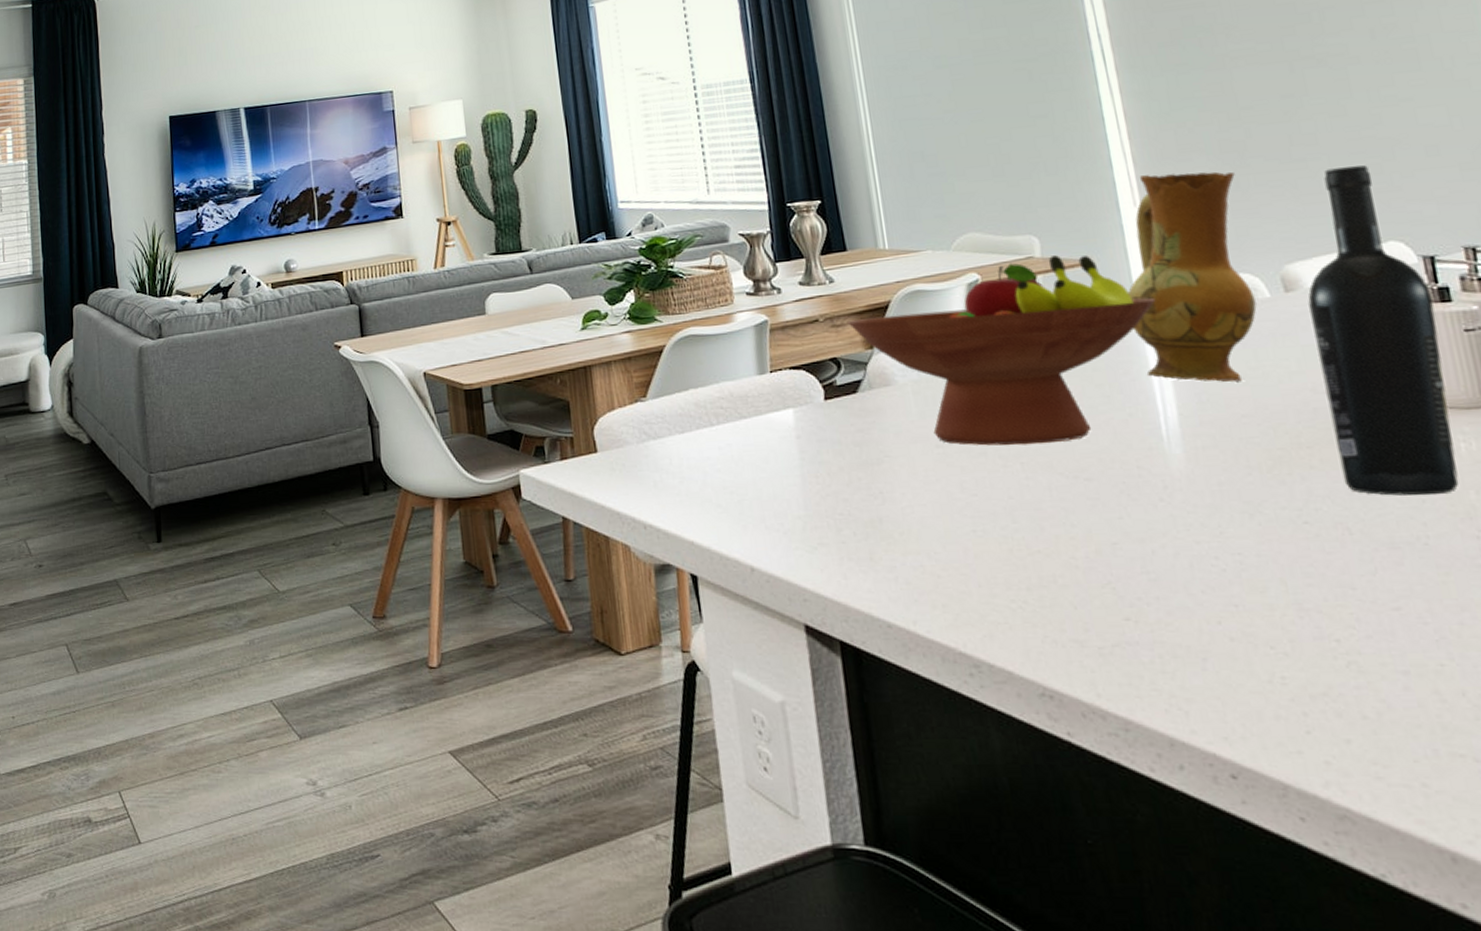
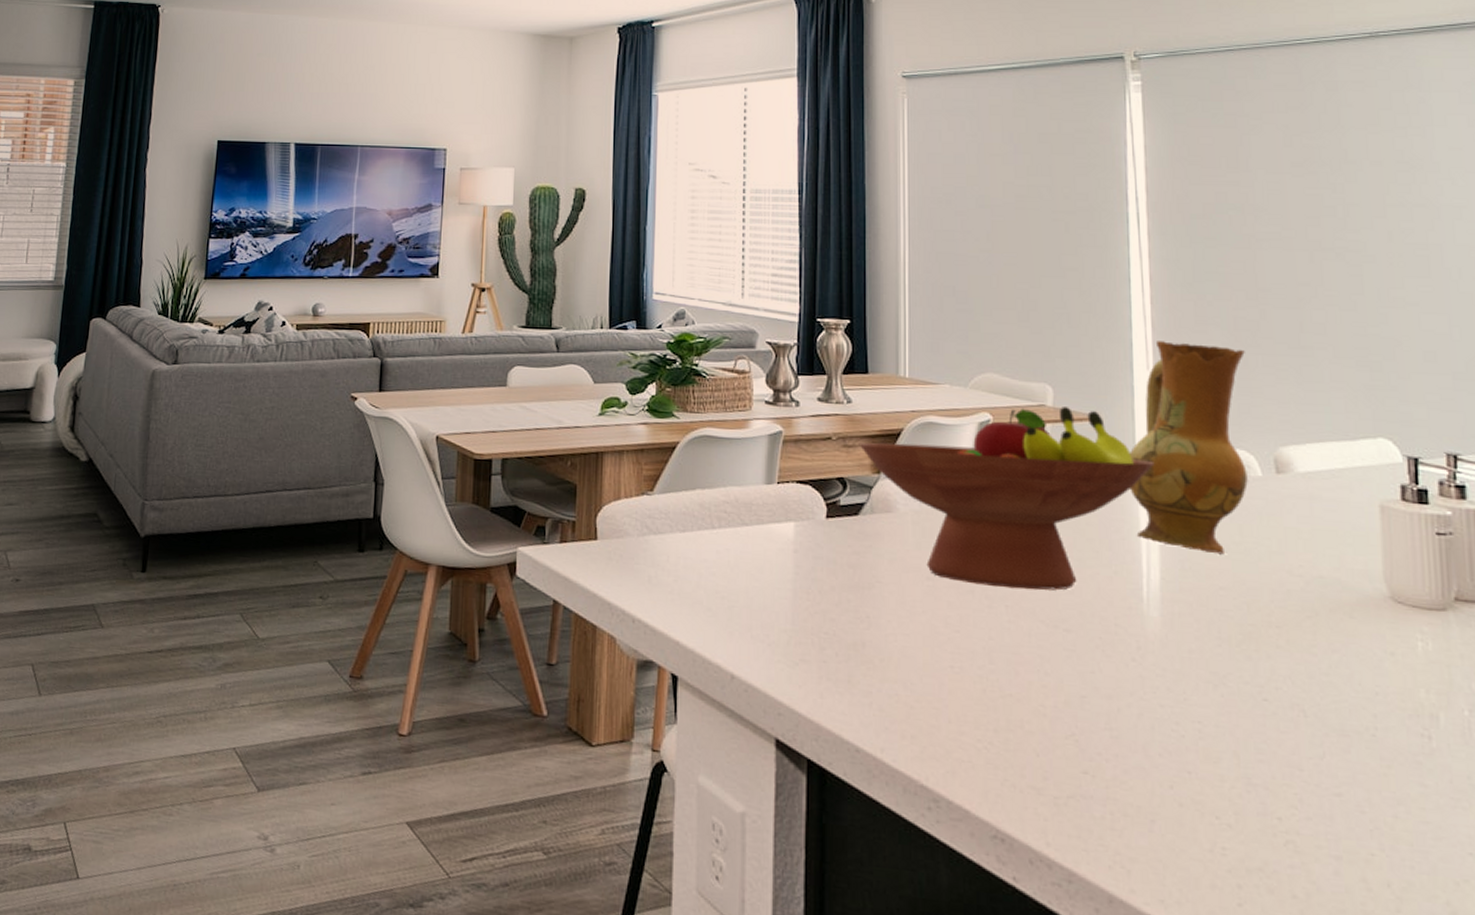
wine bottle: present [1308,165,1459,496] -> none [1296,360,1412,689]

